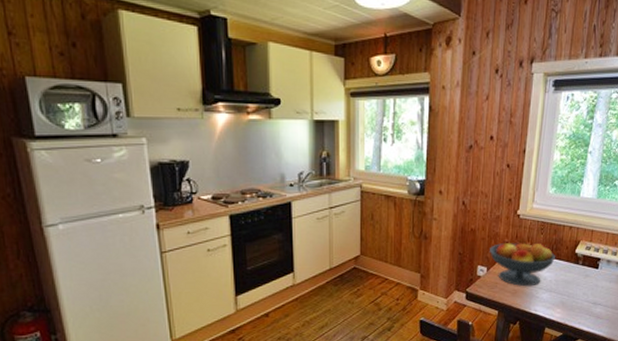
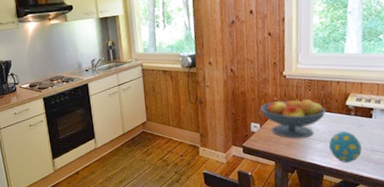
decorative egg: none [553,282,585,316] -> present [328,131,362,163]

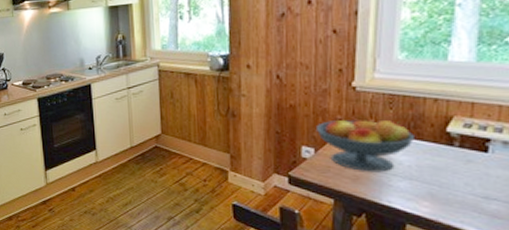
decorative egg: present [328,131,362,163] -> none [416,168,469,212]

